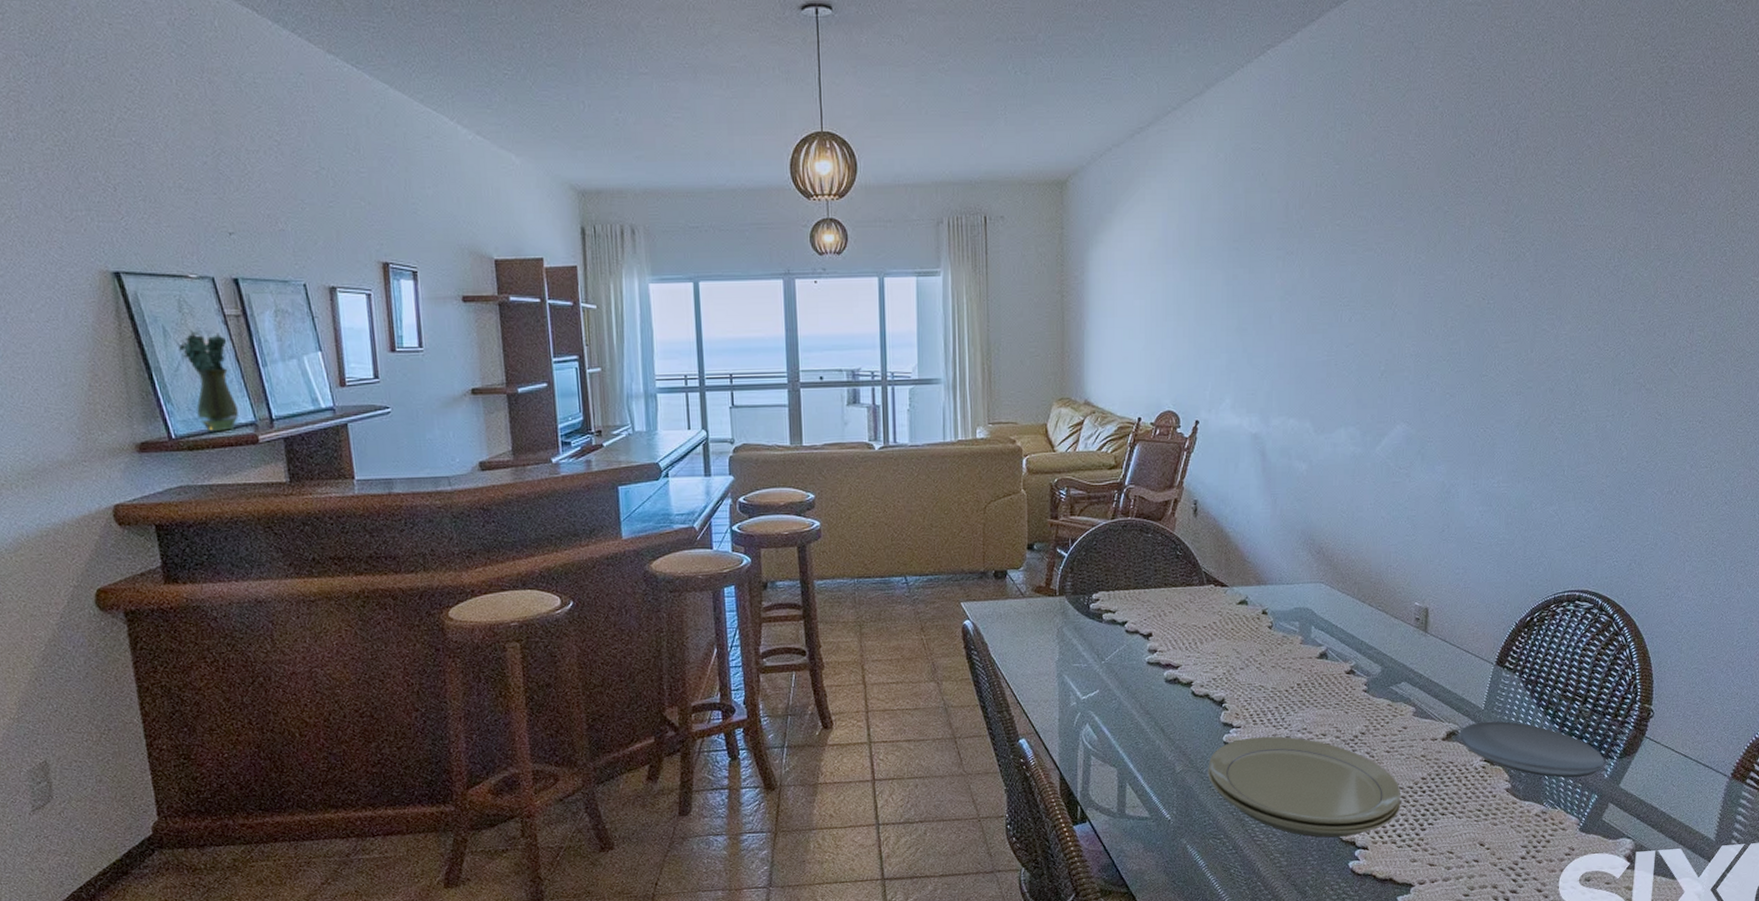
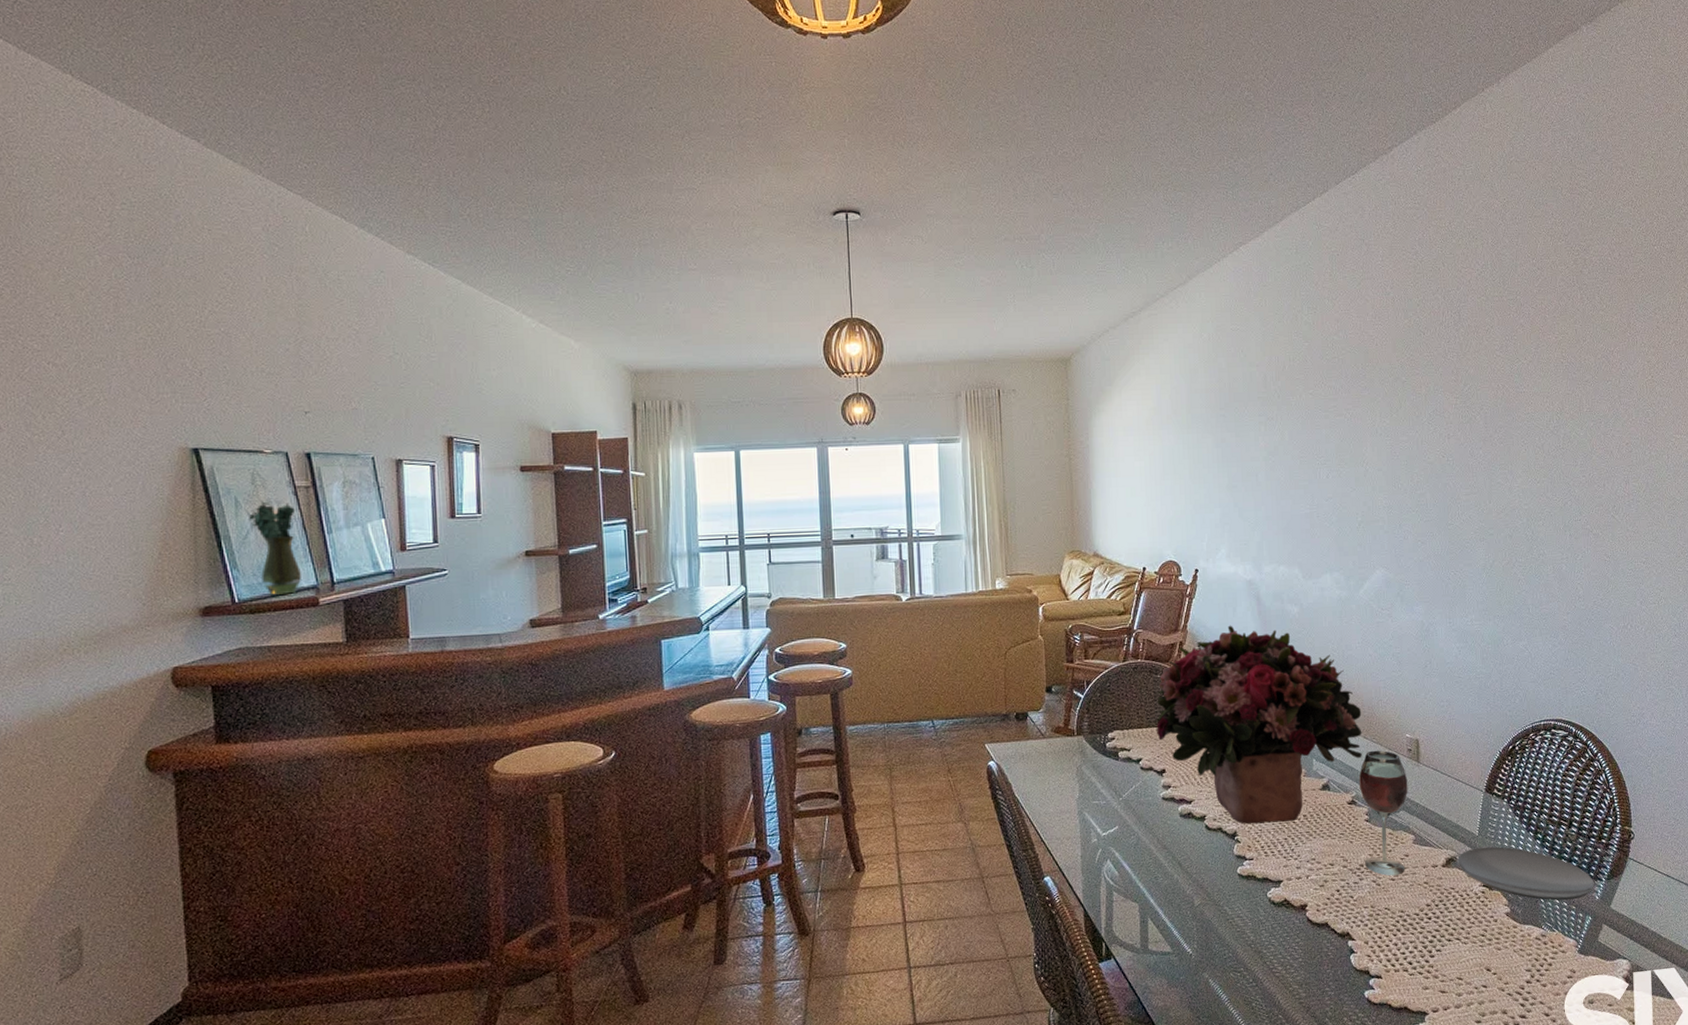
bouquet: none [1142,482,1368,692] -> present [1154,625,1362,824]
plate: present [1207,736,1401,838] -> none [1224,867,1409,968]
wineglass: none [1358,618,1413,748] -> present [1358,750,1408,876]

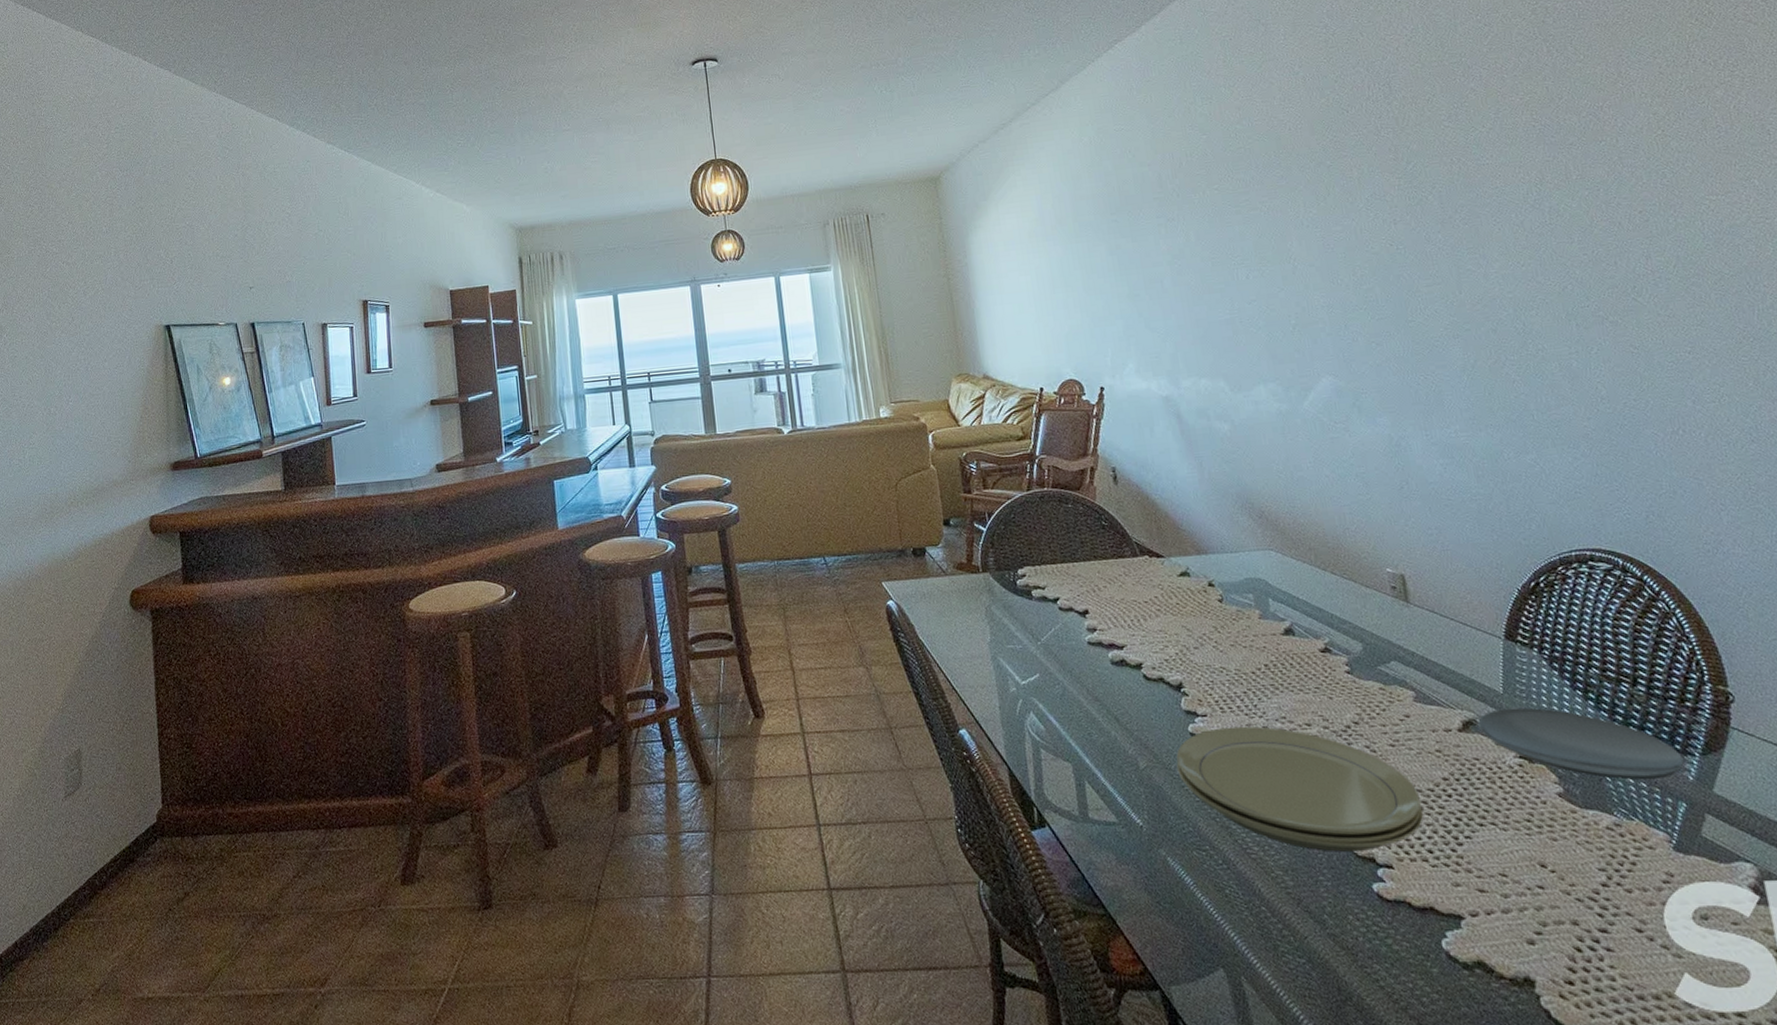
vase: present [249,500,302,595] -> none [208,366,249,450]
bouquet: present [1154,625,1362,824] -> none [1069,447,1332,674]
plate: none [1224,867,1409,968] -> present [1176,726,1424,852]
wineglass: present [1358,750,1408,876] -> none [1330,587,1408,741]

